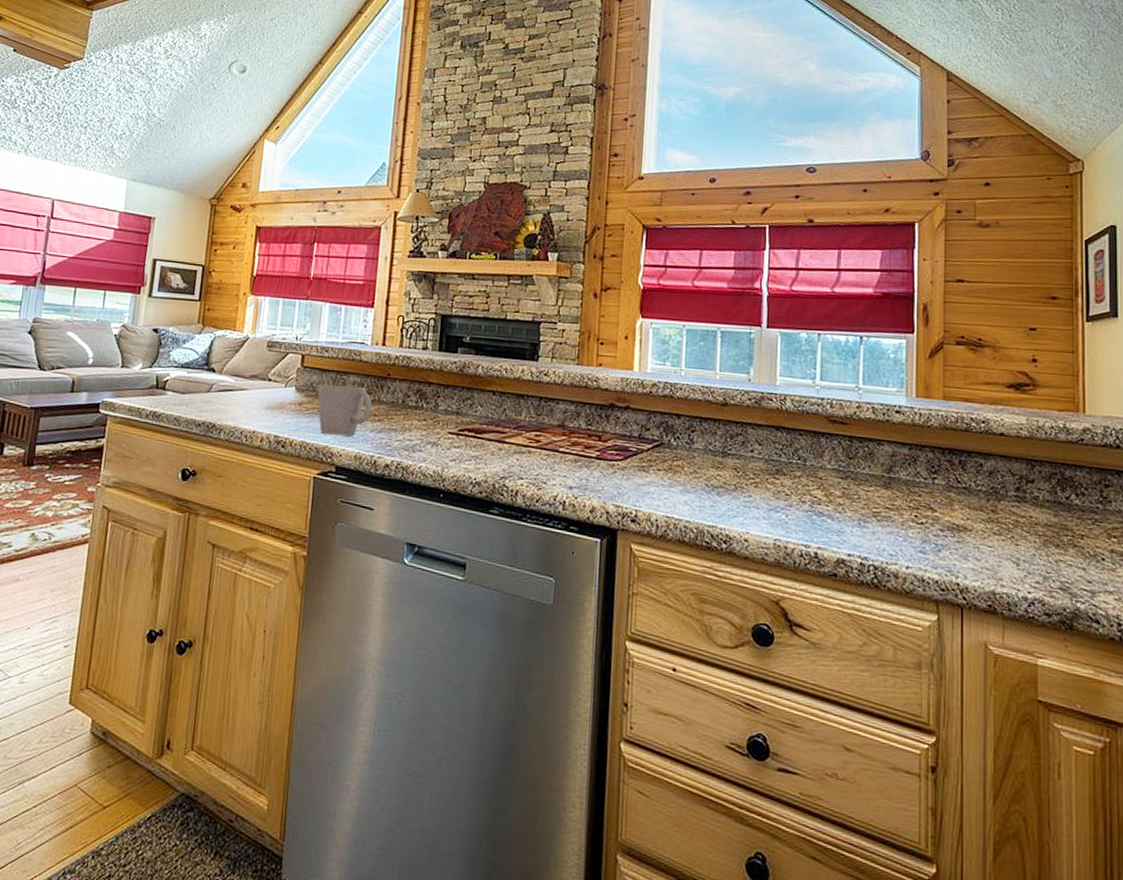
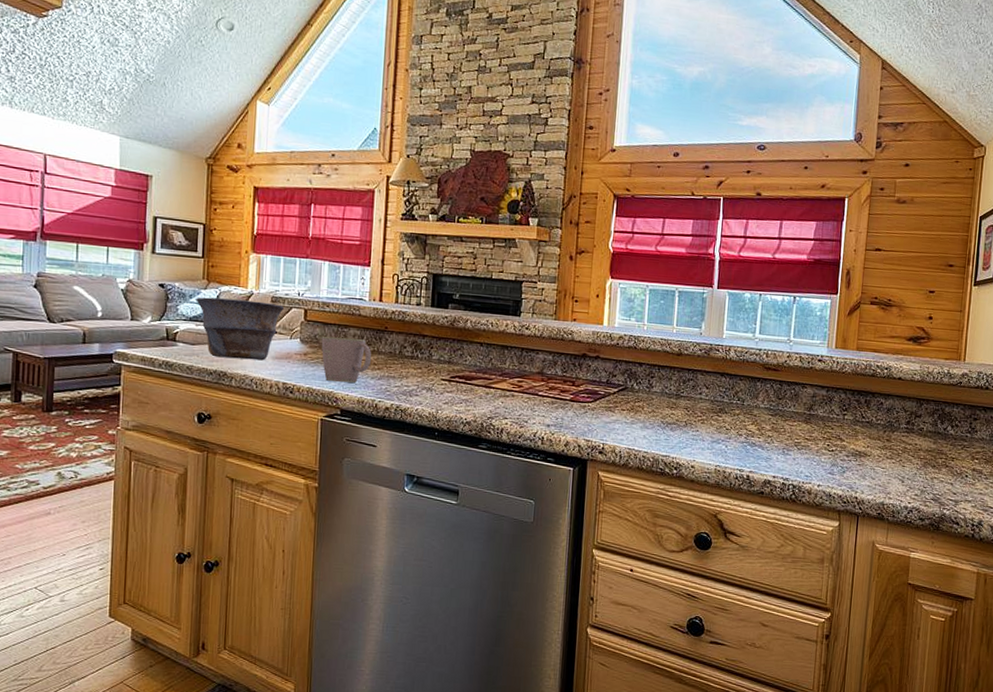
bowl: none [189,342,280,411] -> present [196,297,284,361]

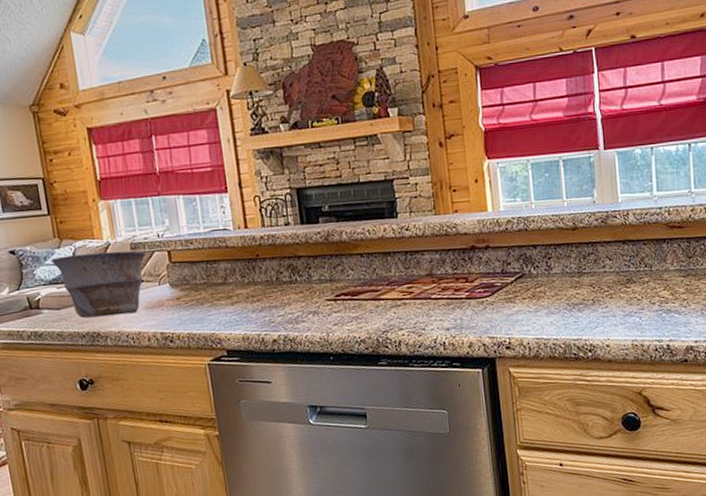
mug: present [321,336,372,383] -> none [191,272,249,323]

